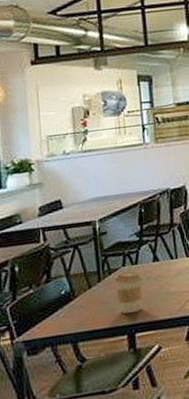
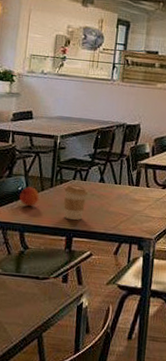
fruit: none [64,287,87,311] -> present [19,187,39,207]

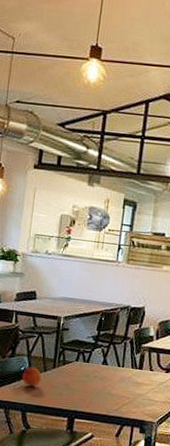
coffee cup: present [63,184,88,220] -> none [66,365,90,402]

